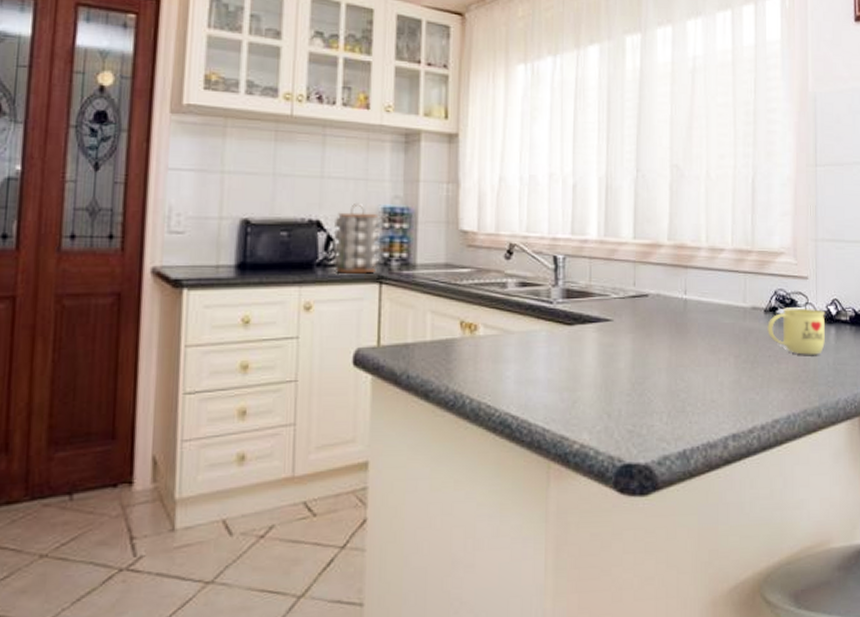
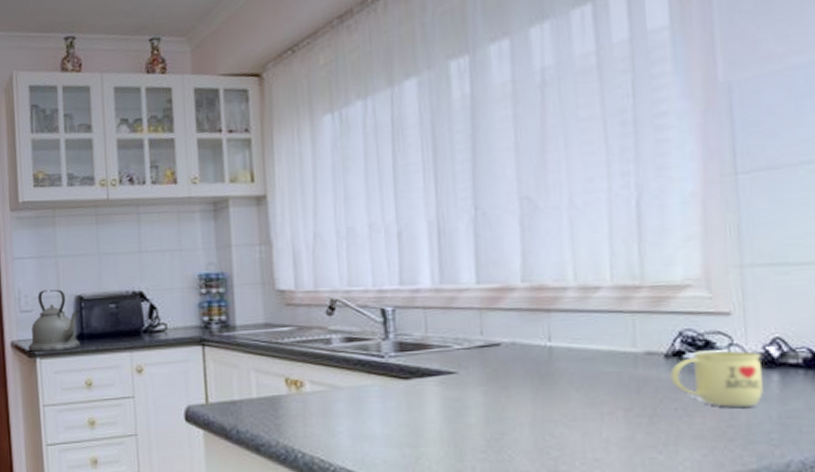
kettle: none [173,209,244,283] -> present [28,289,80,353]
spice rack: present [333,202,380,275] -> none [155,272,200,339]

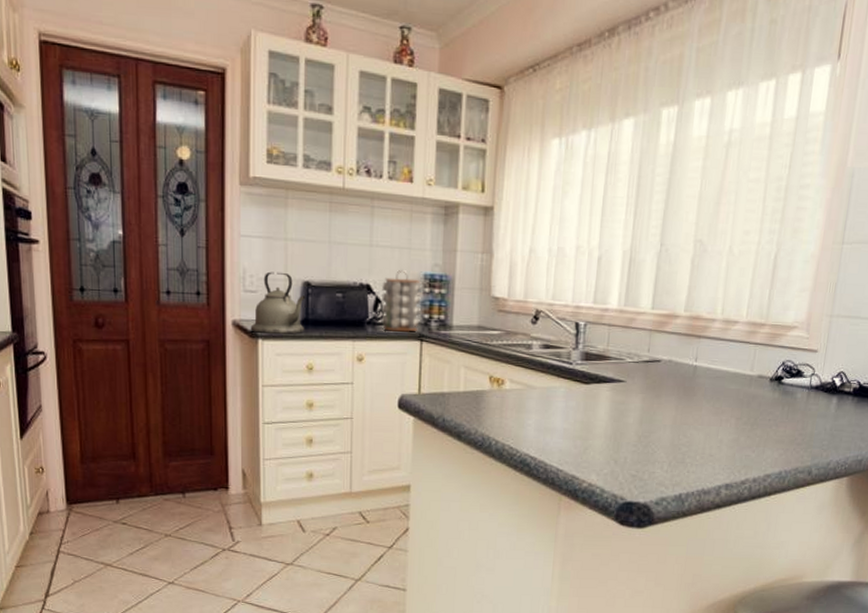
spice rack: none [155,272,200,339] -> present [380,269,421,333]
mug: present [670,350,765,408] -> none [770,377,830,422]

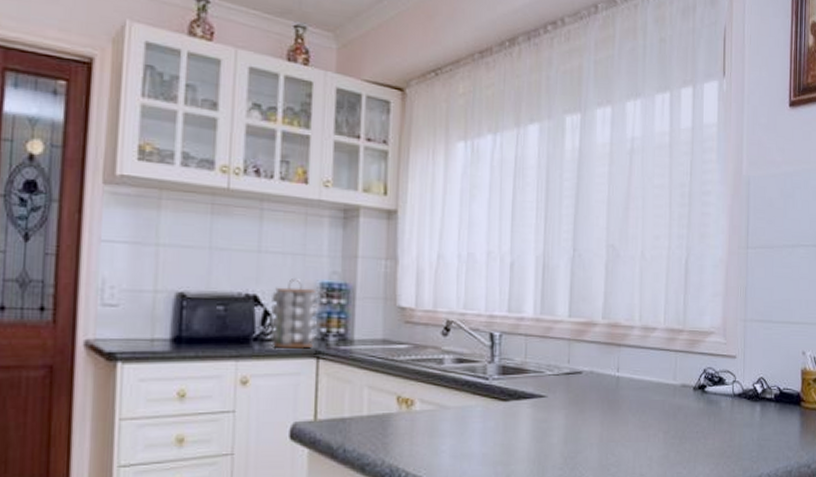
kettle: present [250,271,306,335] -> none [107,282,179,357]

